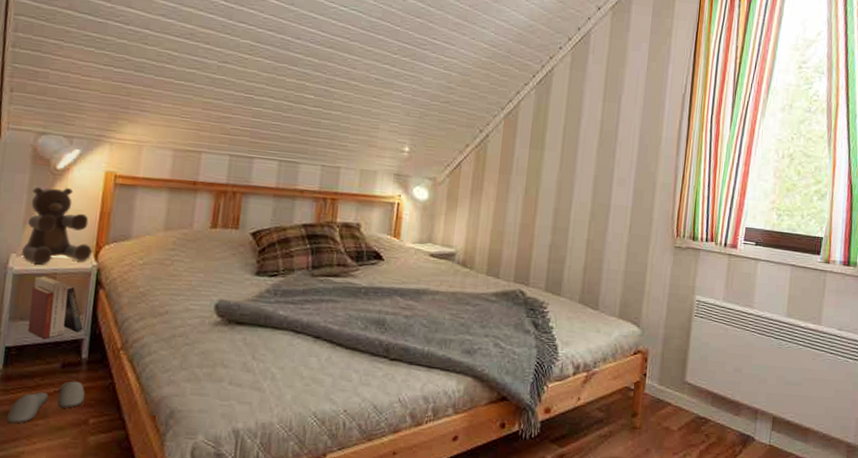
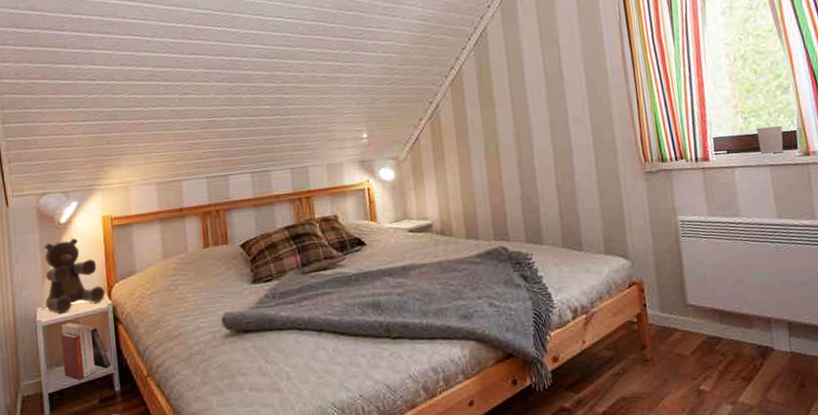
candle holder: none [786,227,811,256] -> present [756,125,783,155]

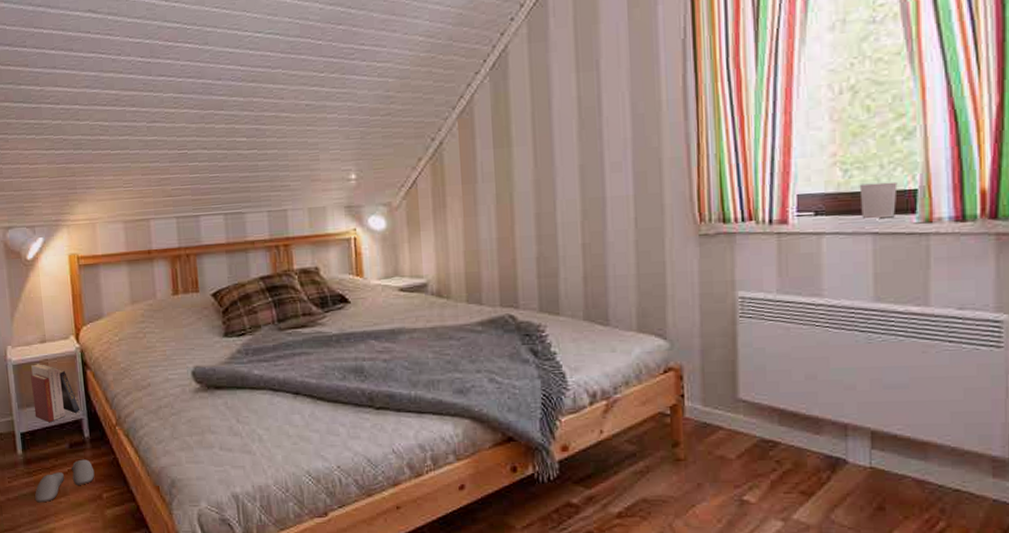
teddy bear: present [44,238,105,313] -> none [12,277,73,353]

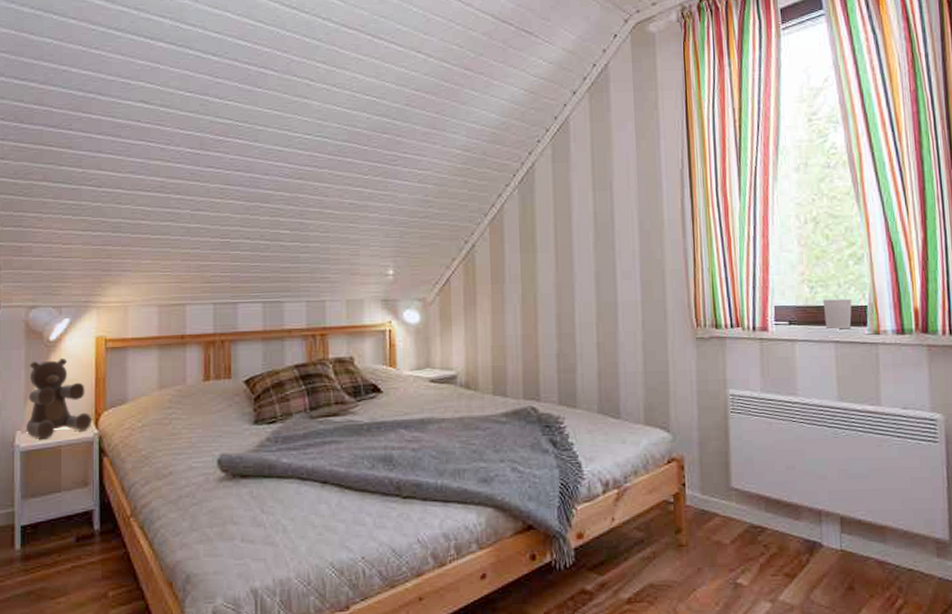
teddy bear: none [12,277,73,353] -> present [26,359,91,439]
books: present [31,364,81,423] -> none [40,450,93,515]
slippers: present [35,459,95,503] -> none [30,554,101,604]

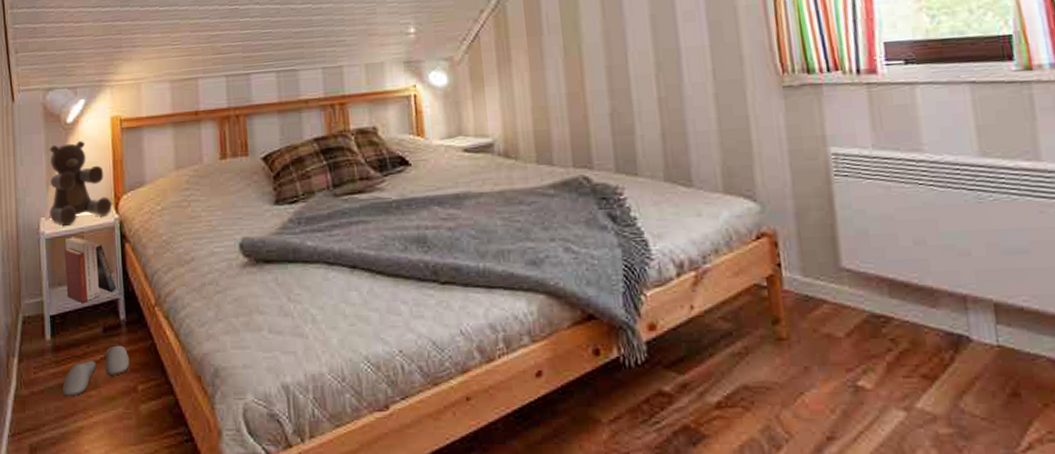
slippers: none [30,554,101,604] -> present [62,345,130,397]
books: none [40,450,93,515] -> present [65,237,117,304]
candle holder: present [822,298,852,330] -> none [949,27,991,68]

